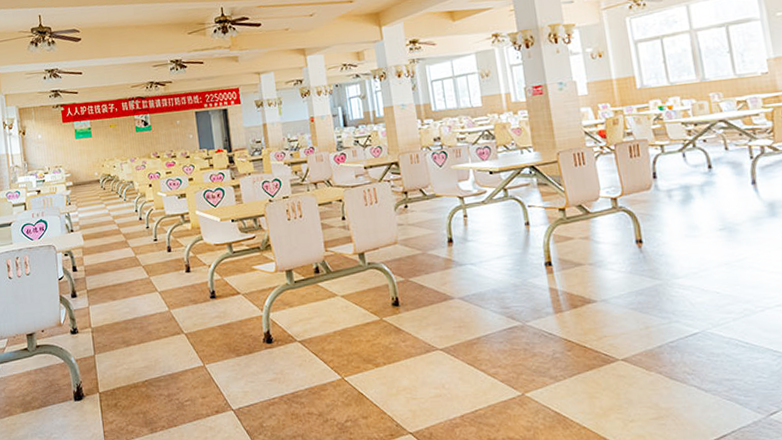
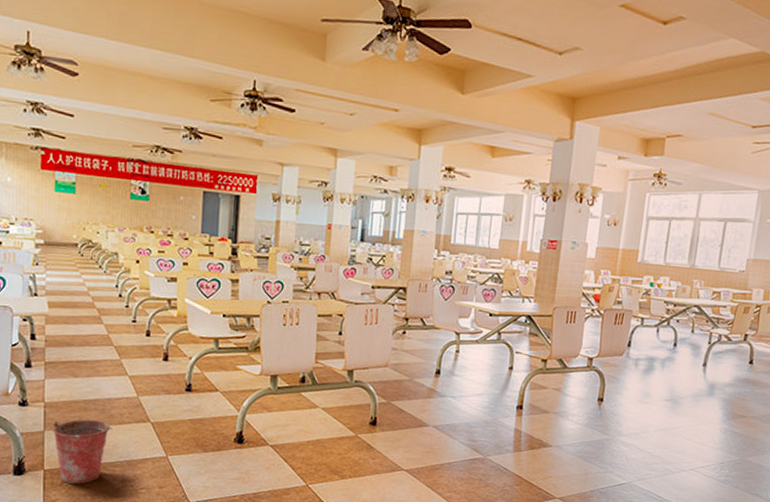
bucket: none [101,338,152,403] -> present [52,419,112,484]

